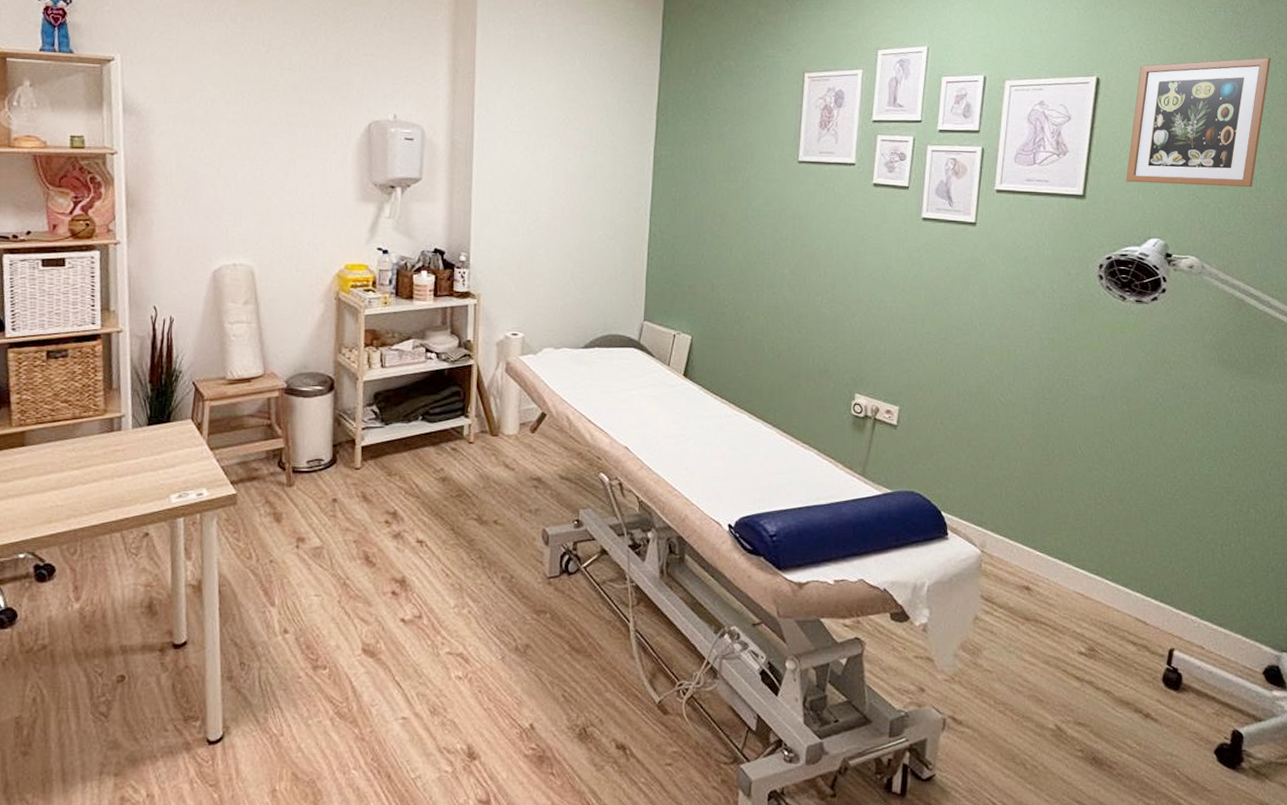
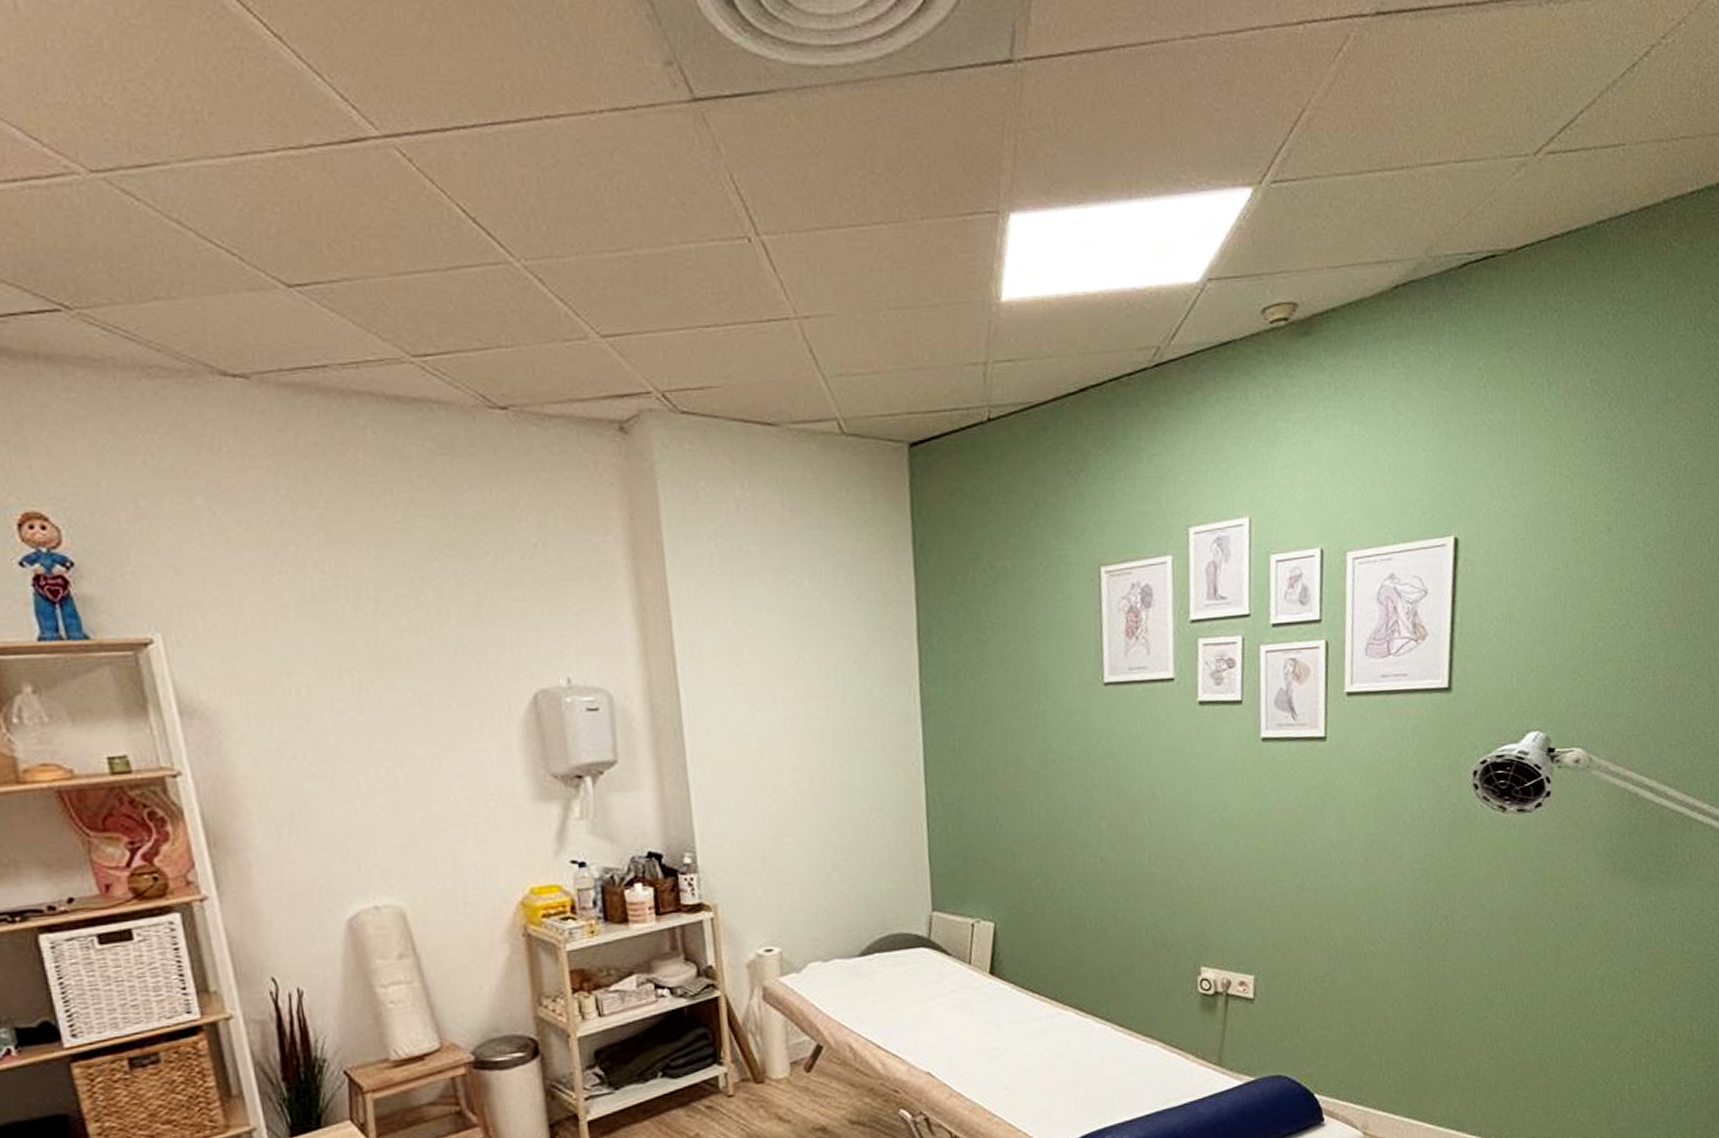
picture frame: present [1125,57,1271,188] -> none [1496,492,1653,666]

